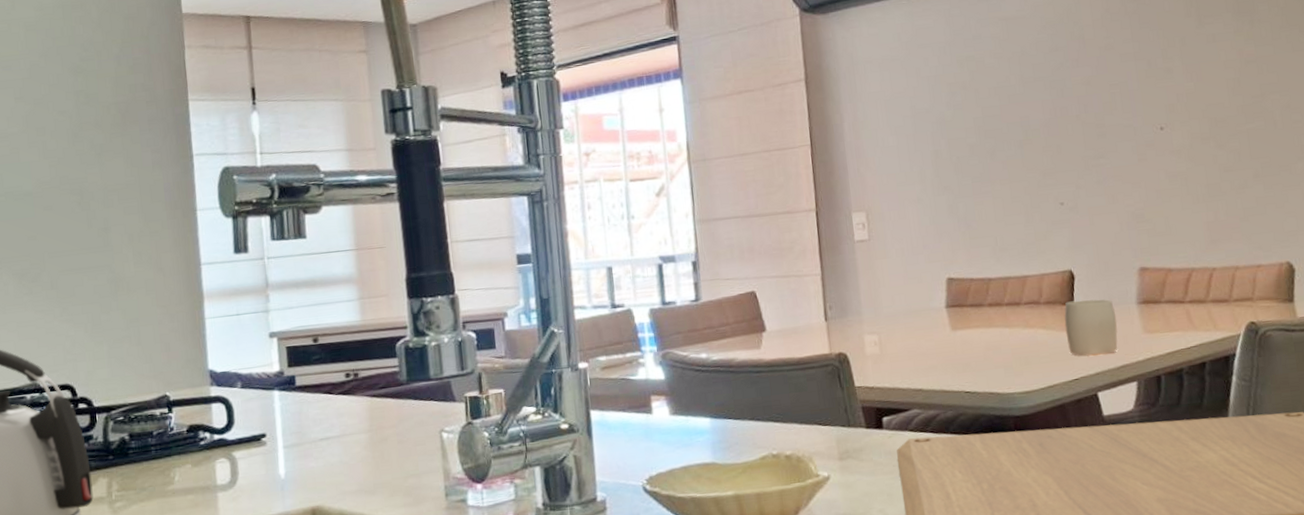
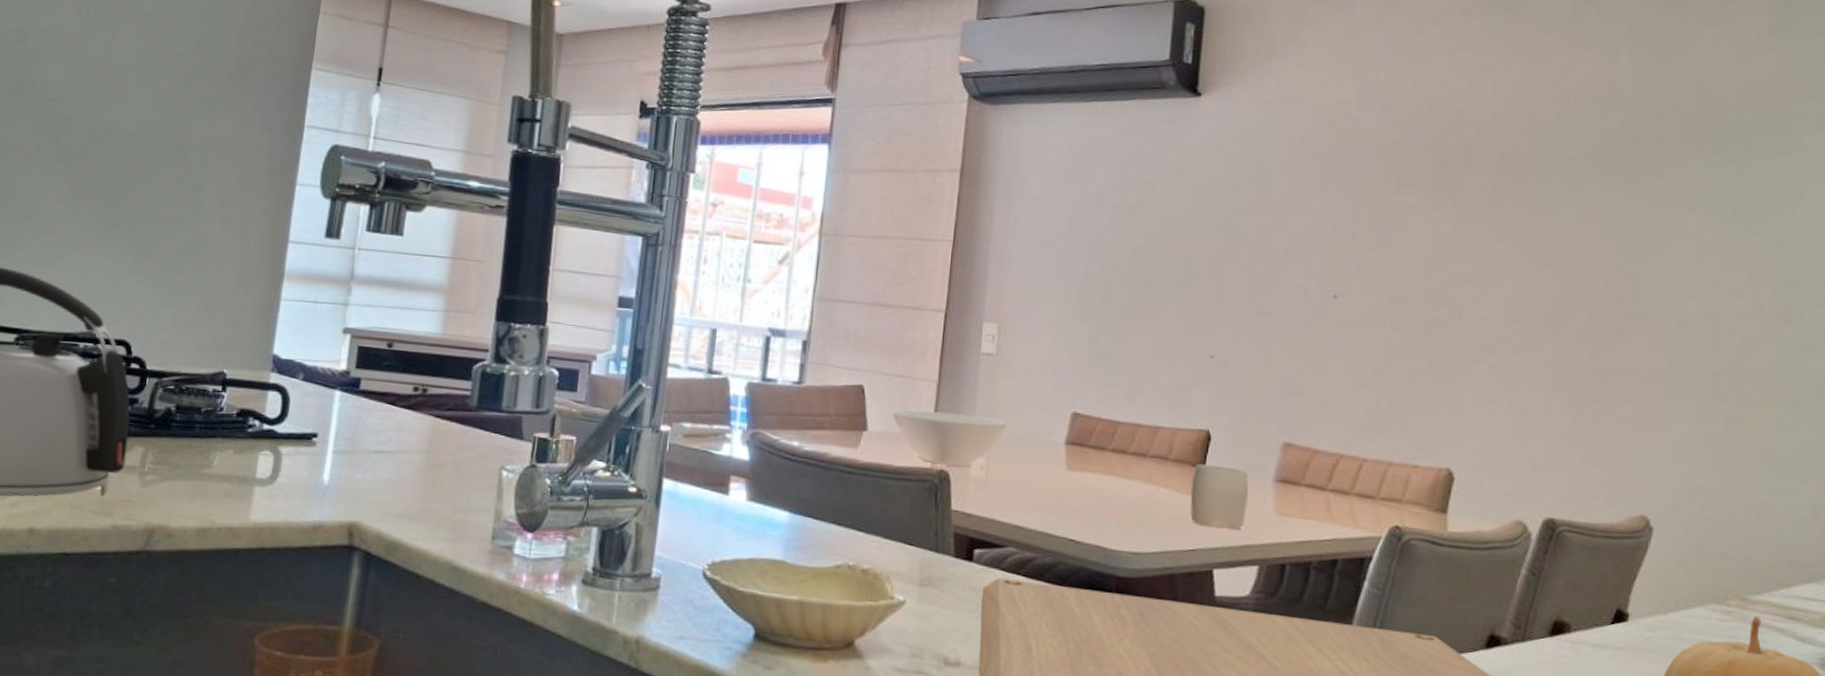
bowl: none [786,298,891,350] -> present [893,409,1007,467]

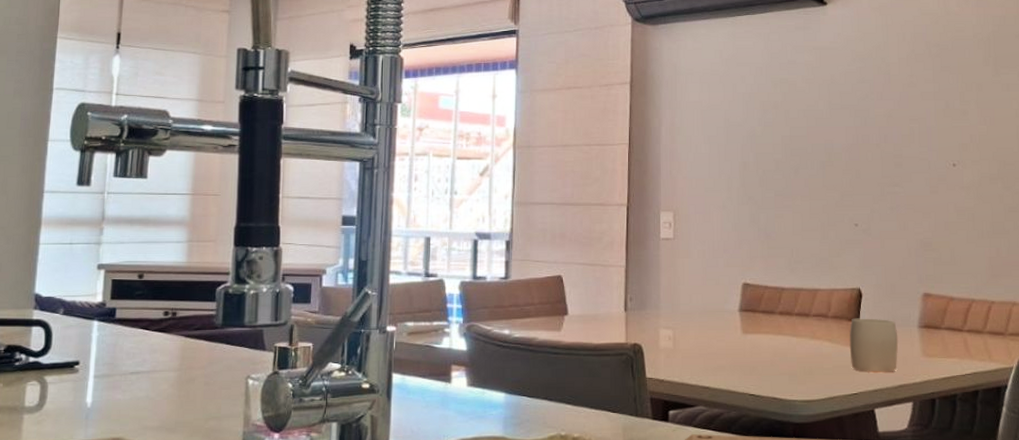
bowl: present [893,409,1007,467] -> none [590,293,688,339]

